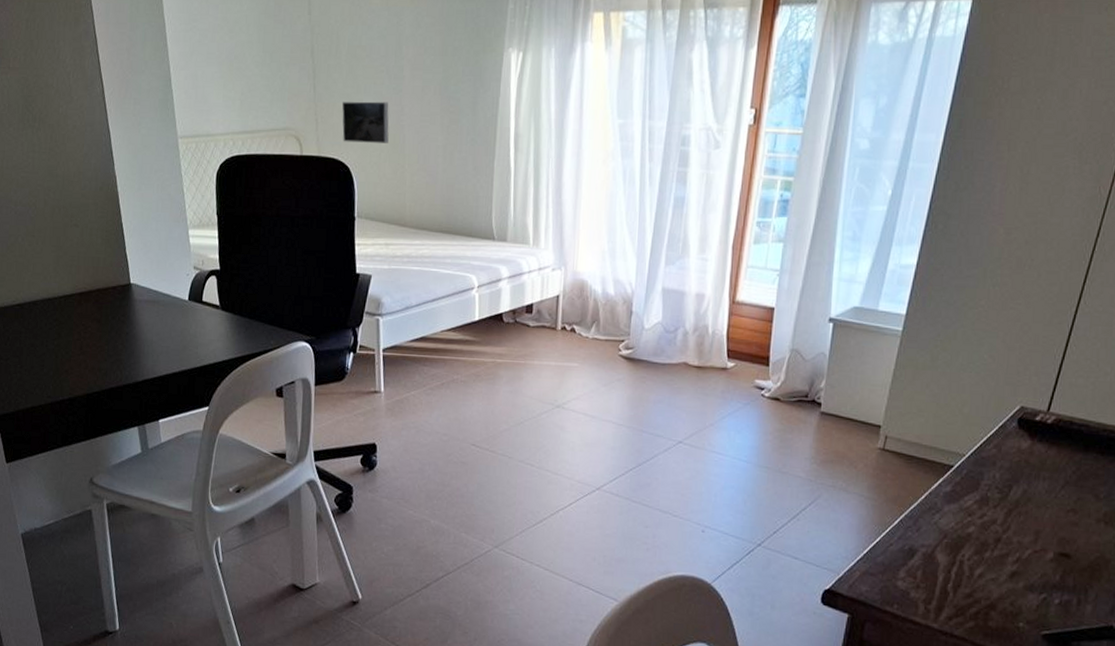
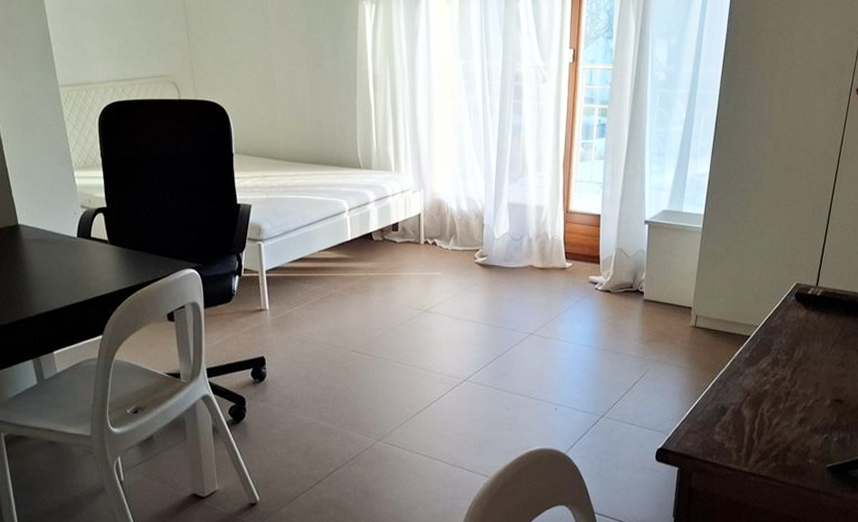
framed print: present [342,101,389,143] -> none [216,49,260,86]

